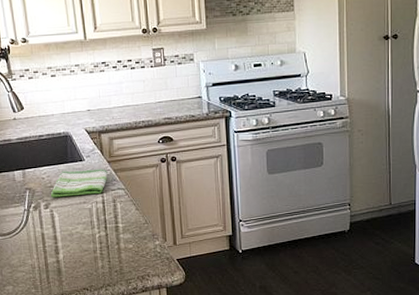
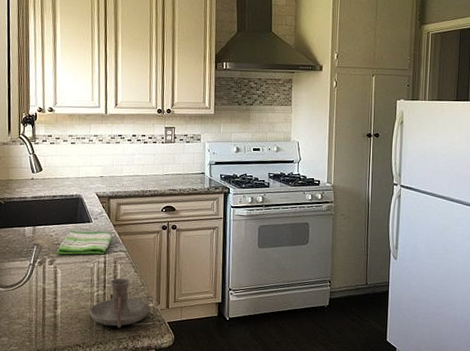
candle holder: none [93,217,157,268] -> present [89,278,150,328]

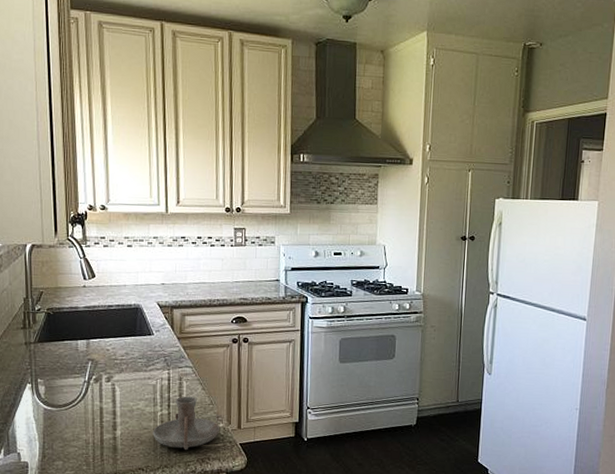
dish towel: present [56,230,112,255] -> none [113,344,176,371]

